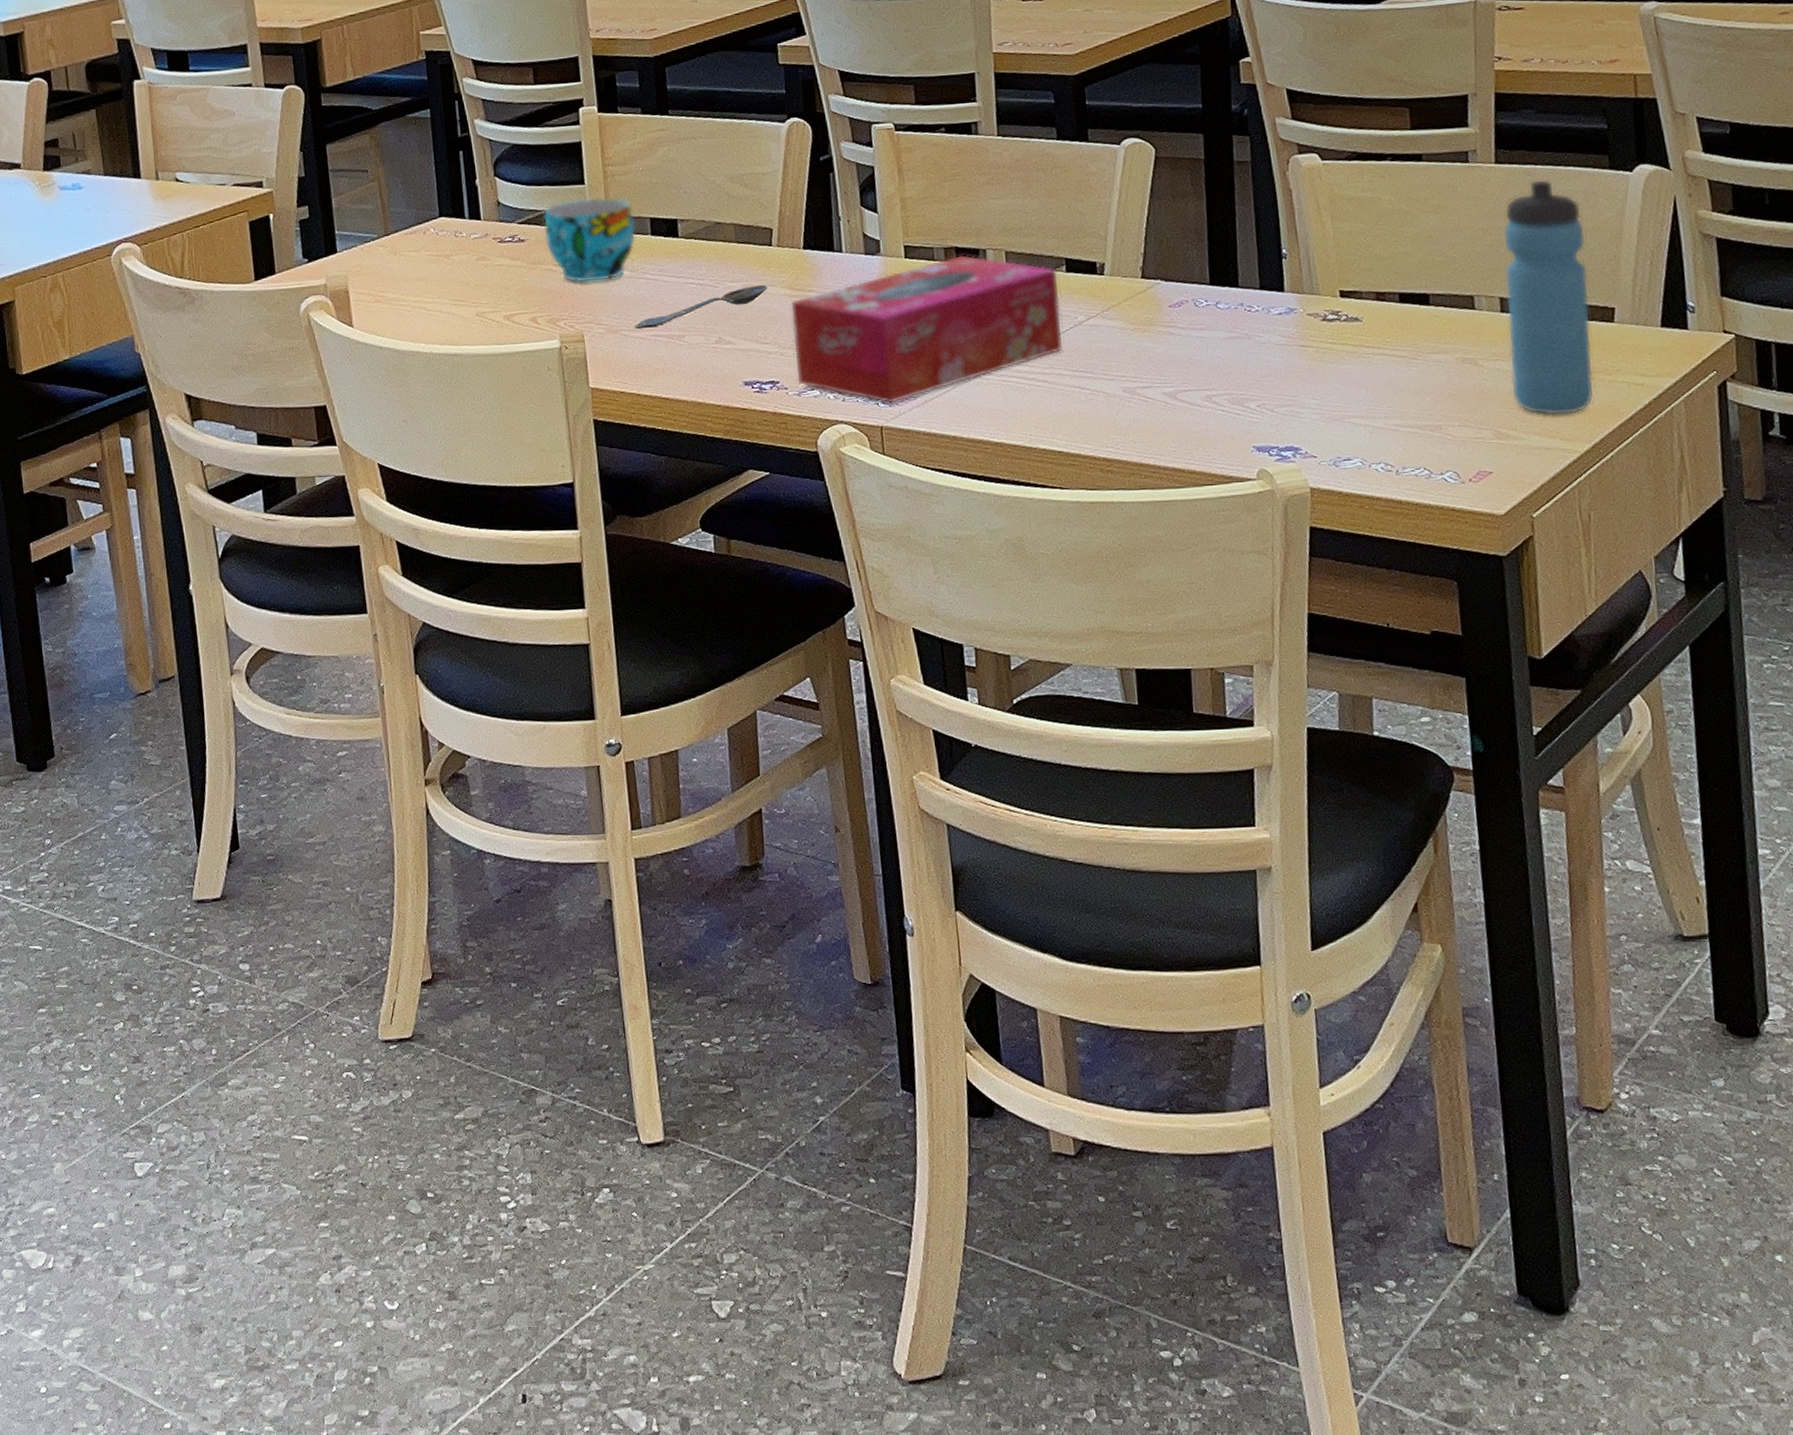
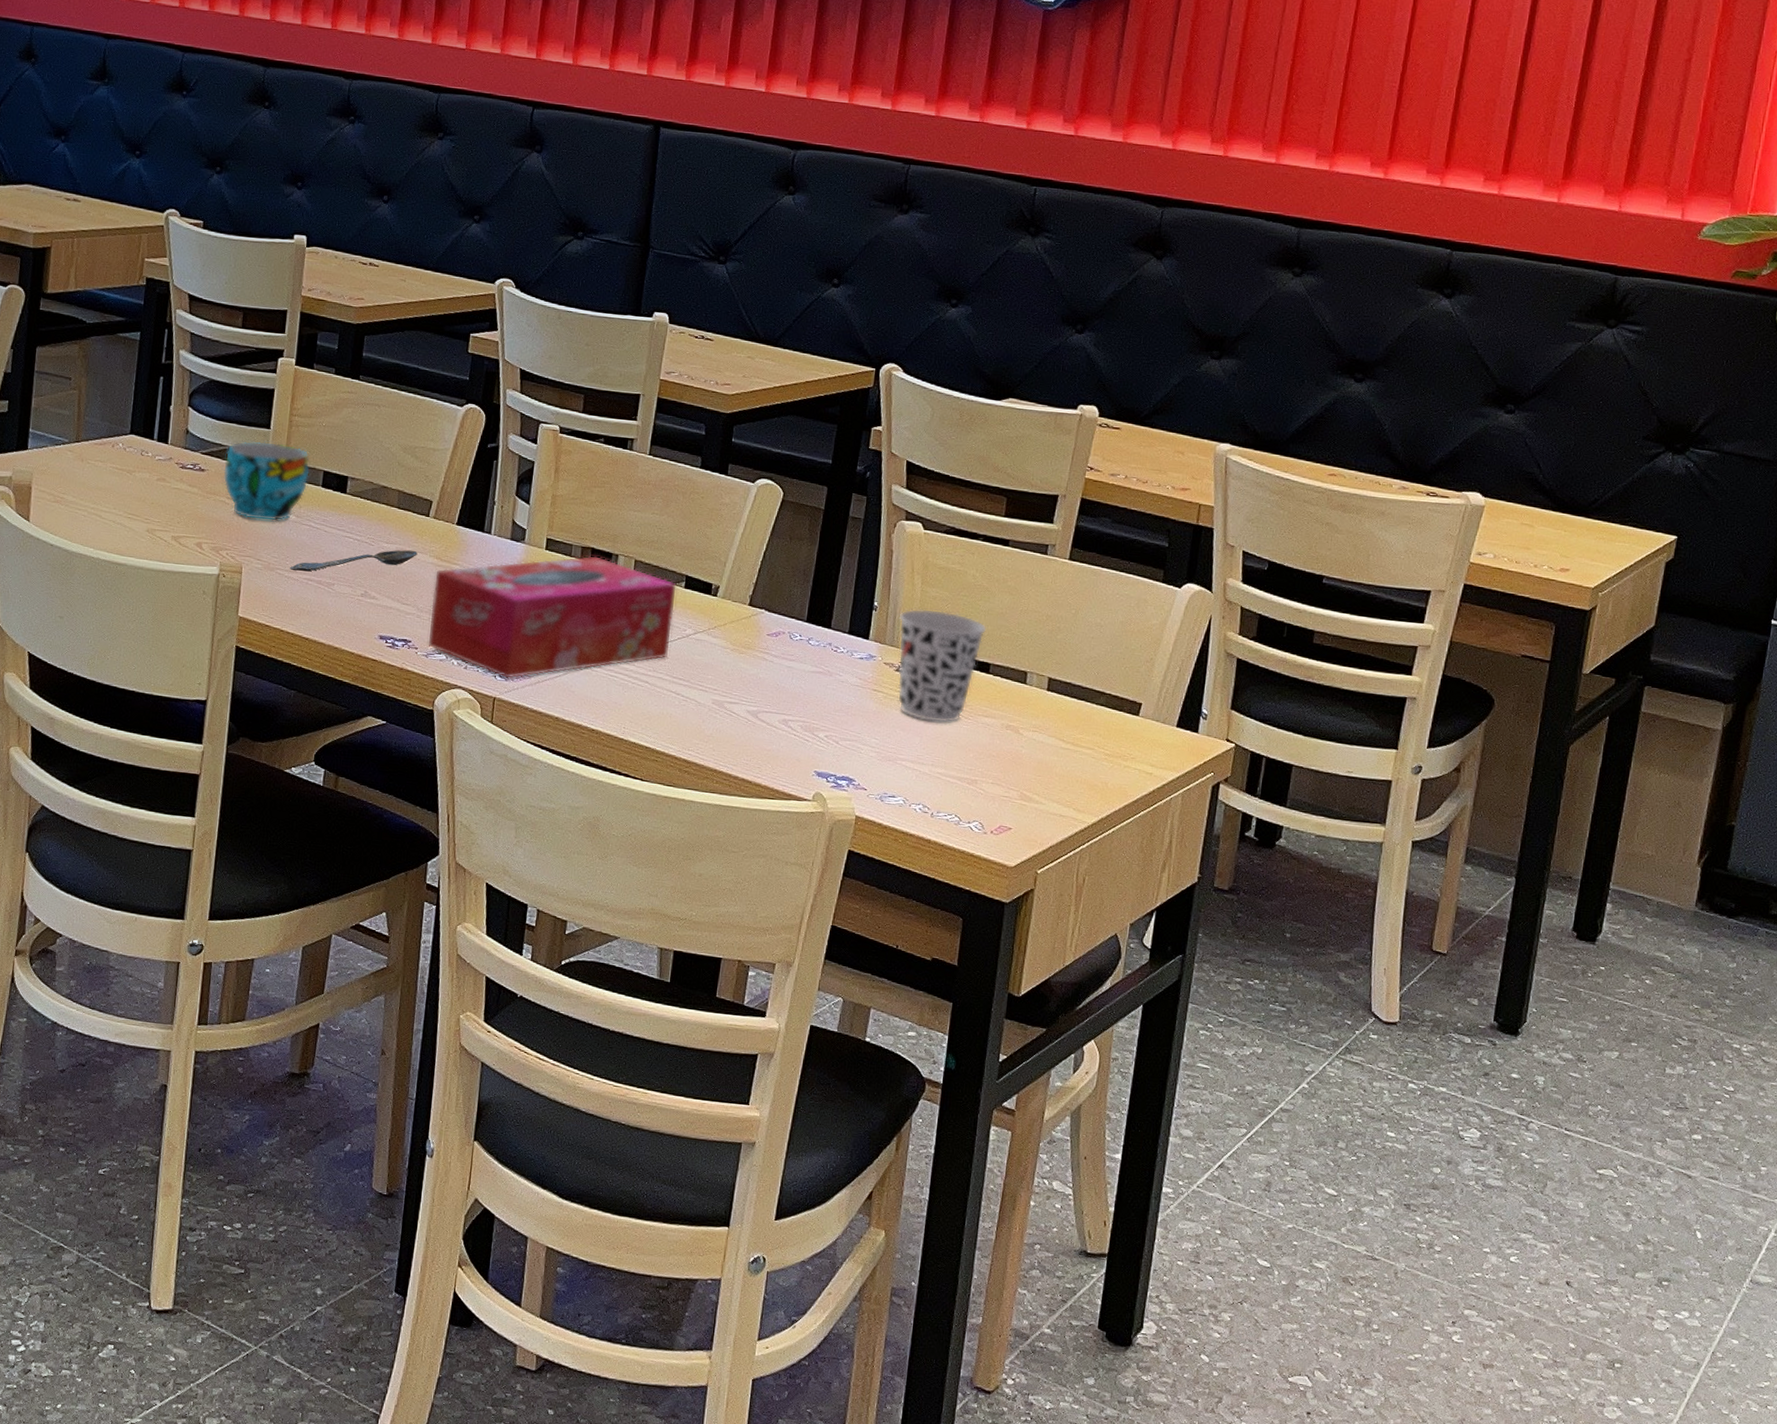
cup: none [1313,245,1417,371] -> present [897,608,987,724]
water bottle: present [1503,179,1594,416] -> none [1042,580,1132,790]

